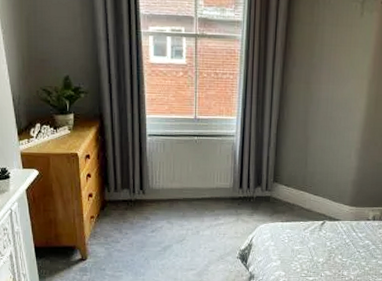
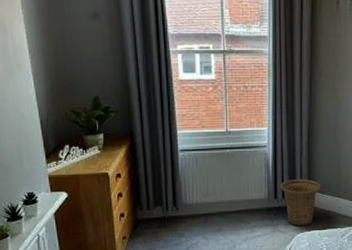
basket: none [246,170,287,217] -> present [280,178,321,226]

